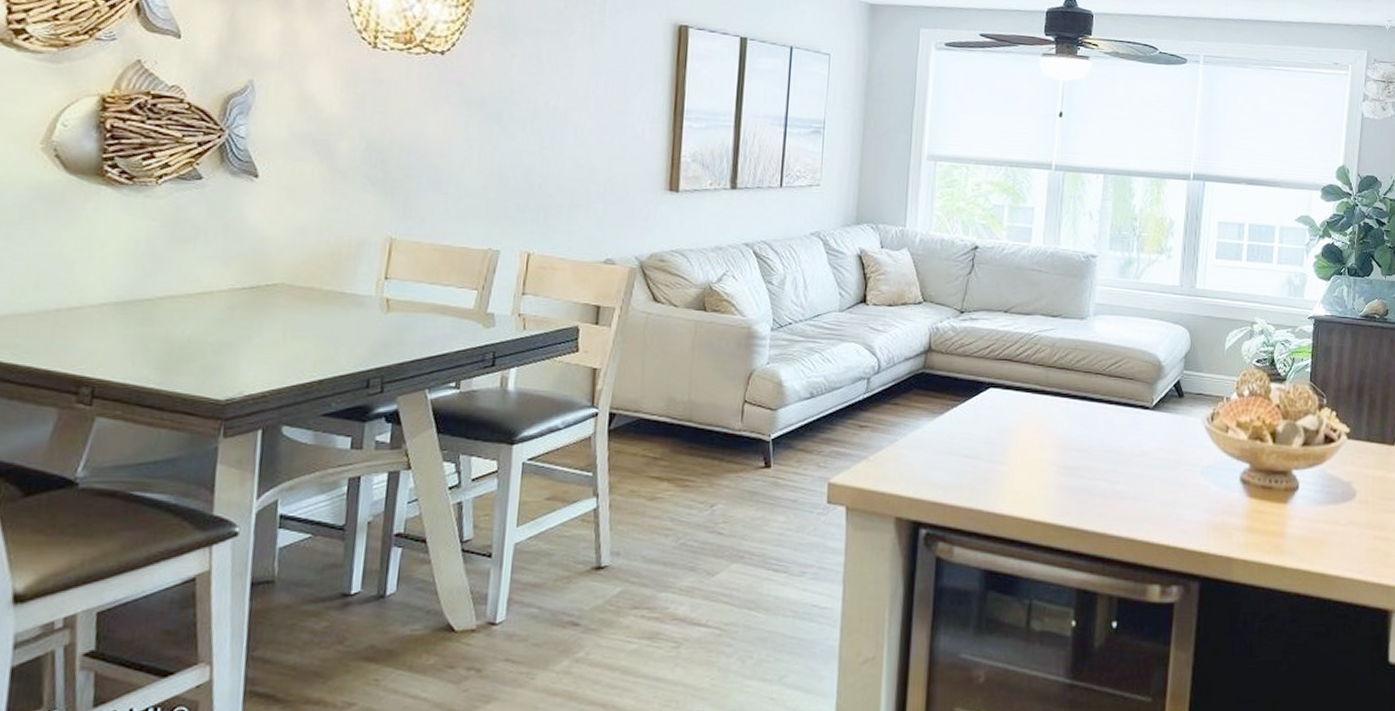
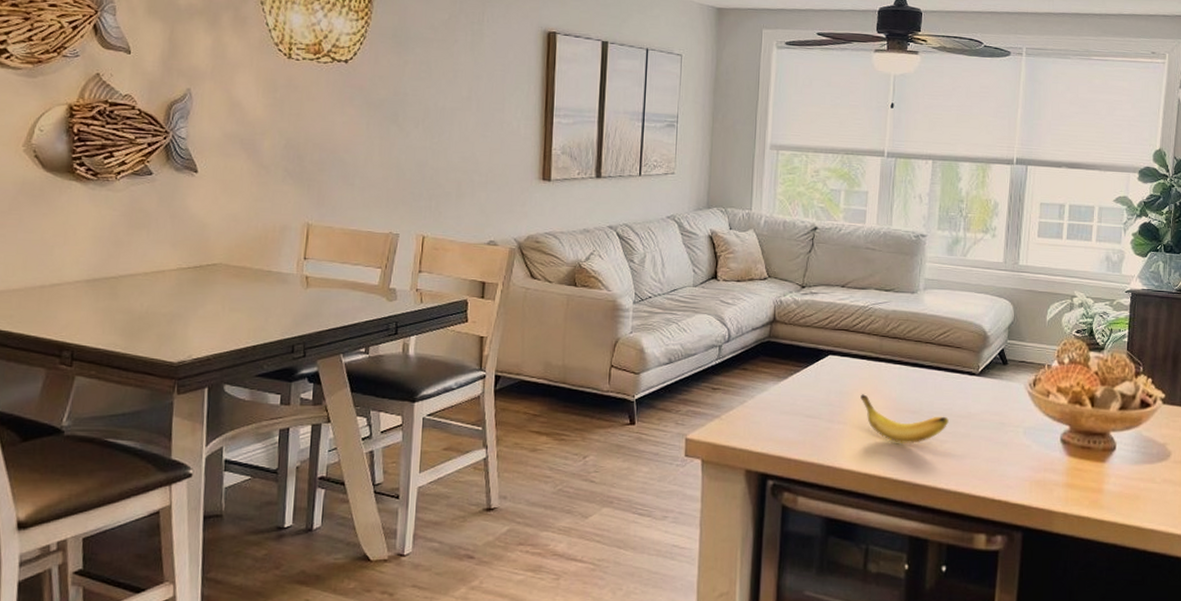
banana: none [1024,431,1120,487] -> present [860,394,949,445]

